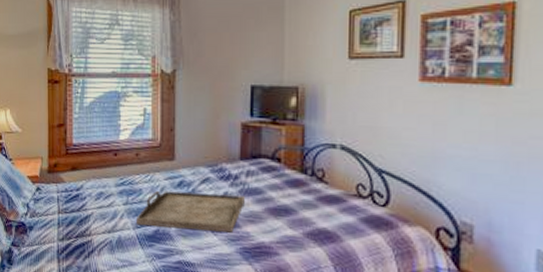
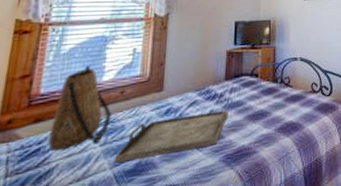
tote bag: none [84,122,130,201] -> present [48,65,112,151]

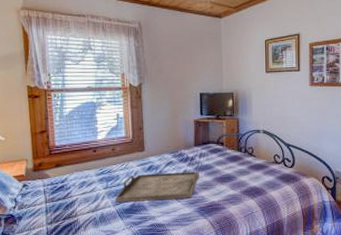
tote bag: present [48,65,112,151] -> none [67,126,109,189]

